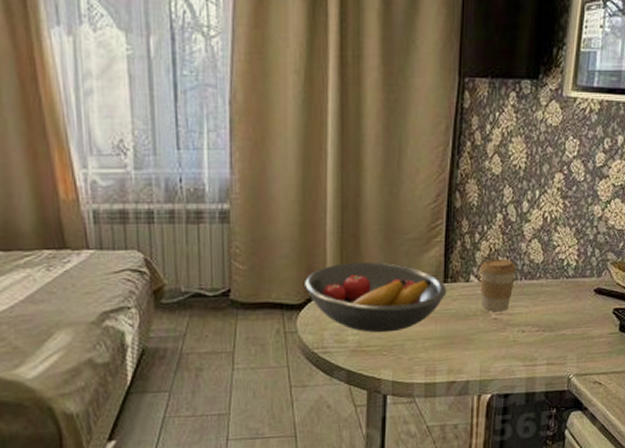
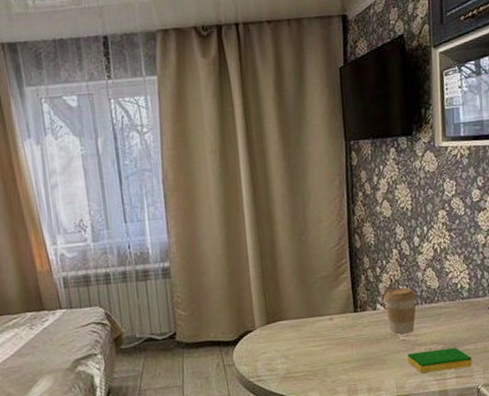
fruit bowl: present [305,262,447,333] -> none [236,299,358,361]
dish sponge: none [497,330,567,358] -> present [407,347,472,374]

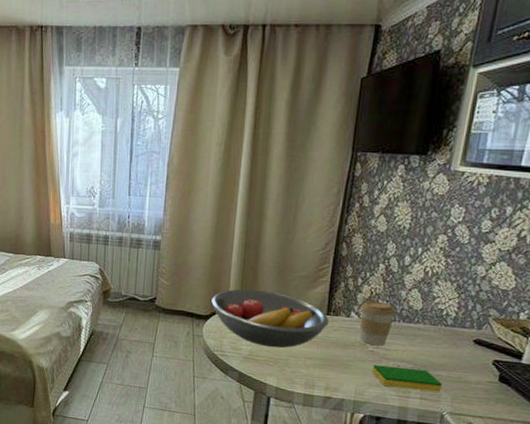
fruit bowl: none [236,299,358,361] -> present [211,289,329,348]

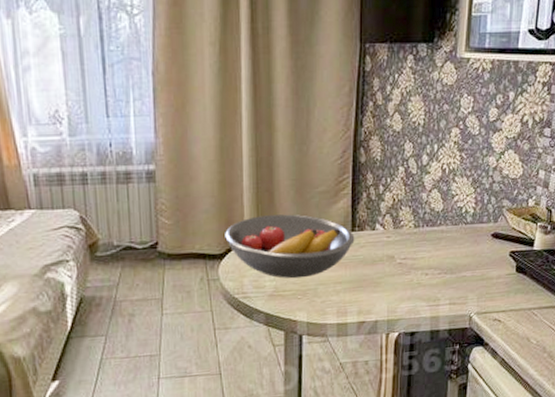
coffee cup: present [359,301,396,347] -> none [384,208,419,257]
dish sponge: present [372,364,442,392] -> none [403,273,467,299]

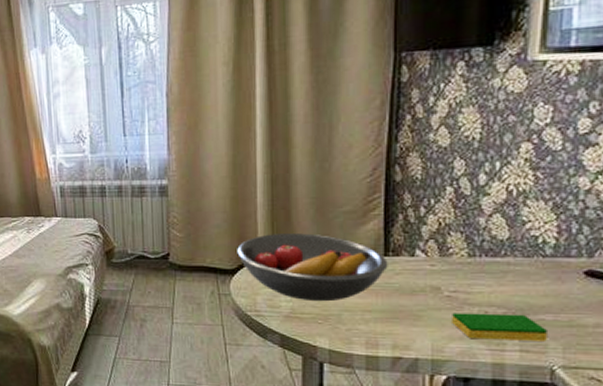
dish sponge: none [403,273,467,299] -> present [452,313,547,341]

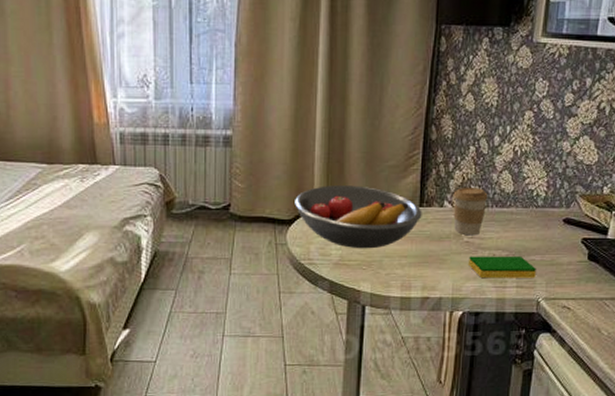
coffee cup: none [427,233,474,289] -> present [453,187,488,236]

